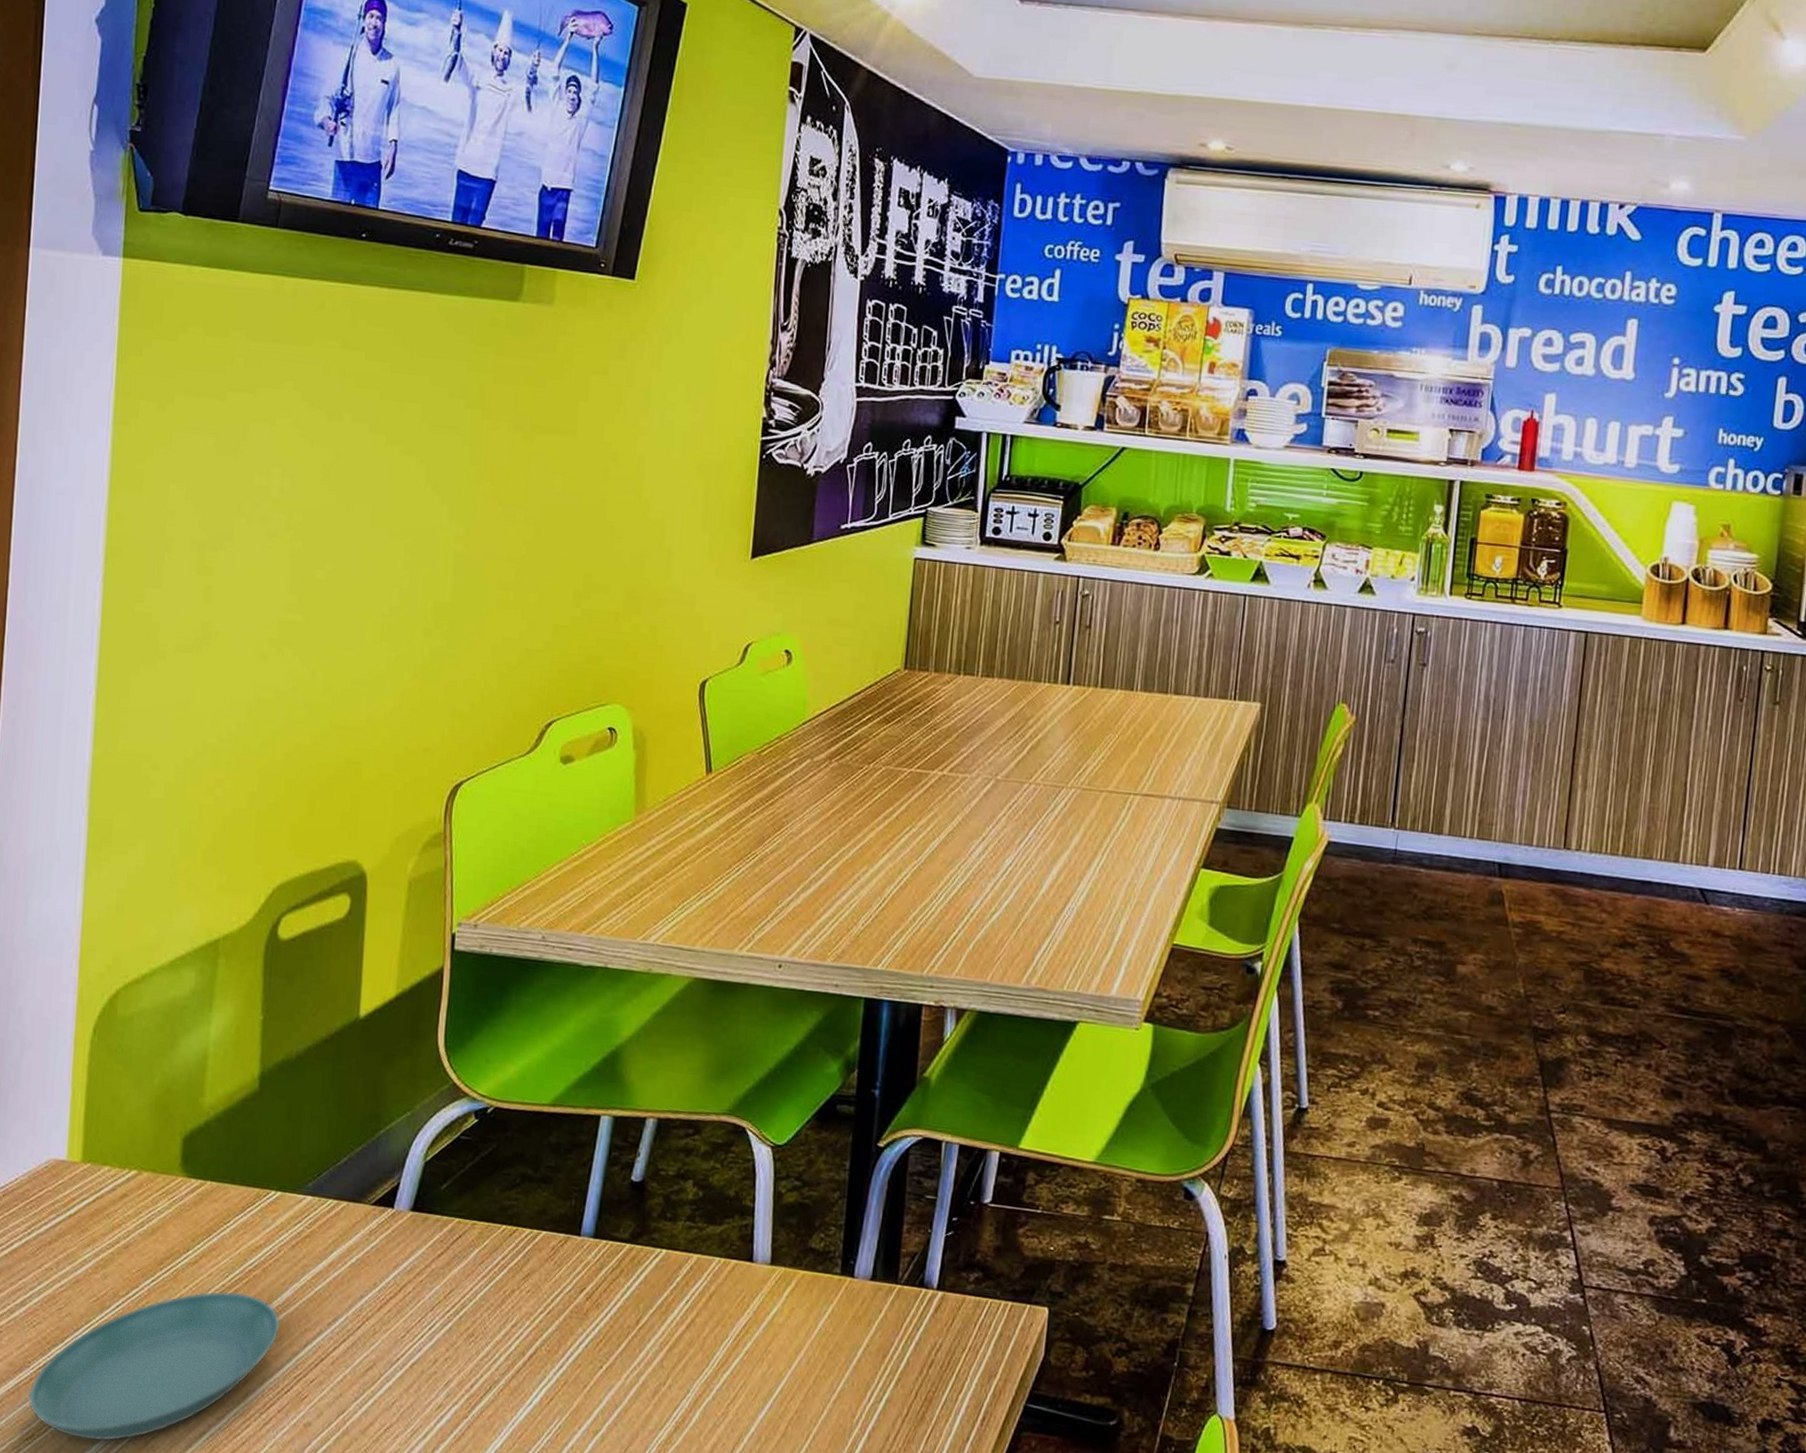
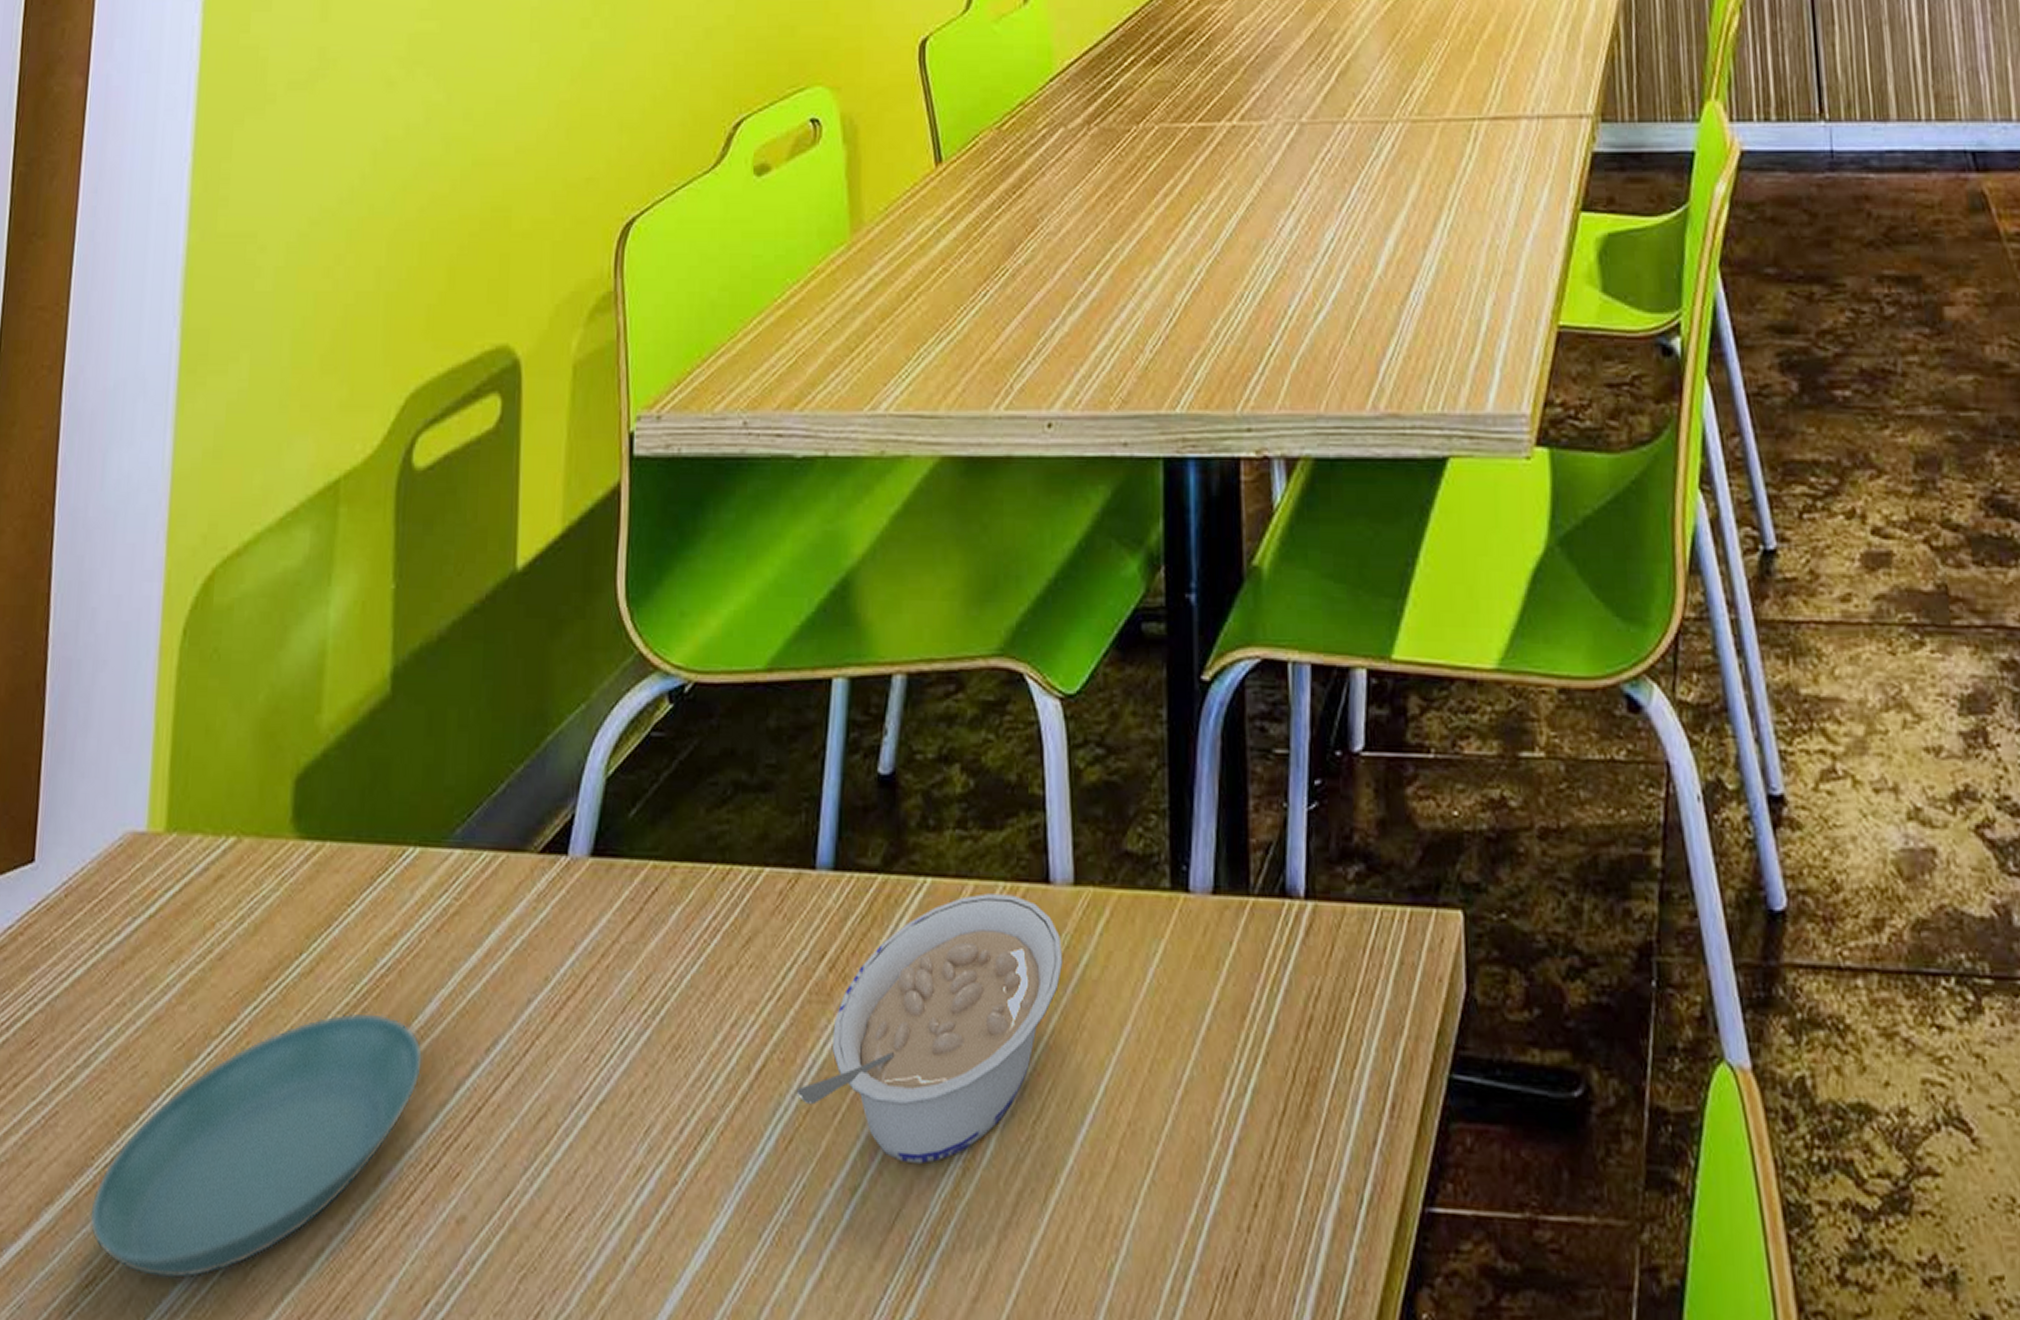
legume: none [557,1263,759,1422] -> present [796,893,1063,1165]

